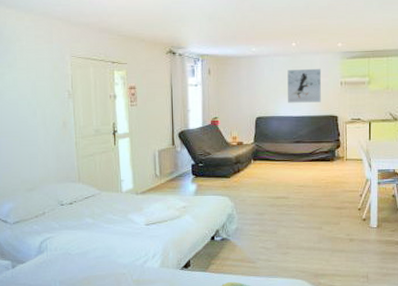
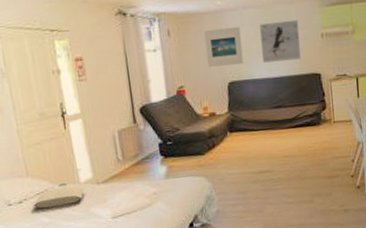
tote bag: none [82,191,125,211] -> present [34,183,84,209]
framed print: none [239,70,271,103] -> present [204,26,244,67]

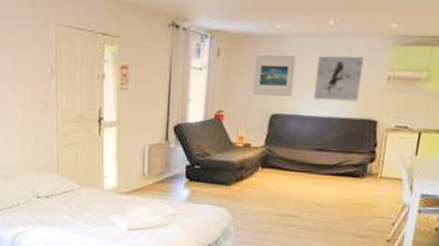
tote bag: present [34,183,84,209] -> none [59,187,107,208]

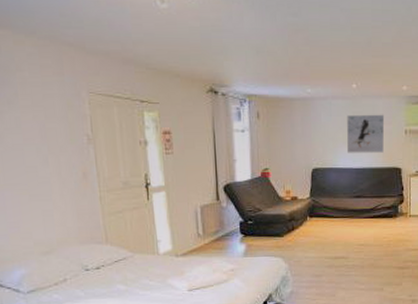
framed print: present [253,54,296,97] -> none [293,115,329,152]

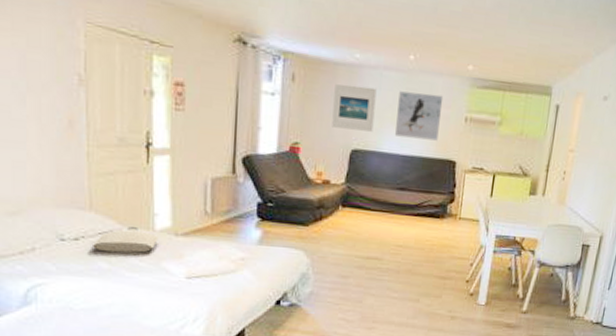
tote bag: none [111,253,163,276] -> present [93,227,159,253]
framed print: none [293,115,329,152] -> present [332,84,377,132]

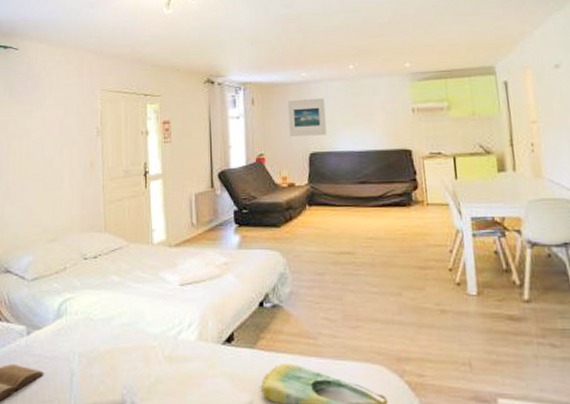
tote bag: present [93,227,159,253] -> none [107,243,156,267]
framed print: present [395,91,444,141] -> none [345,93,389,135]

